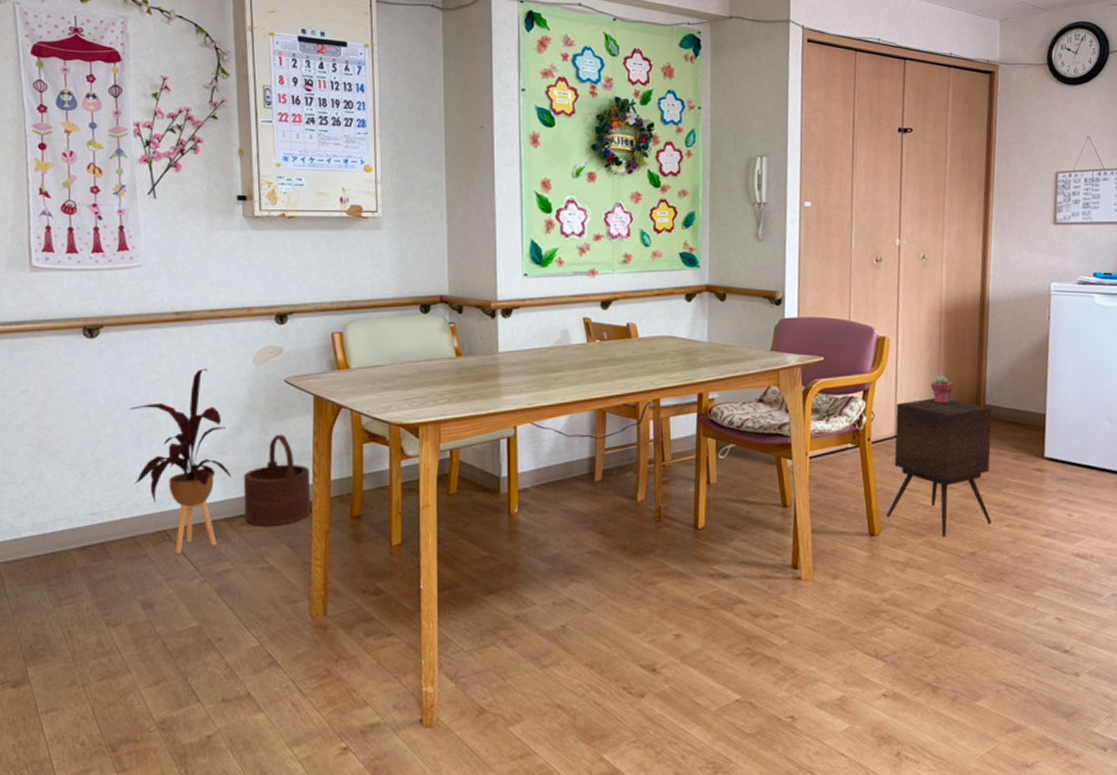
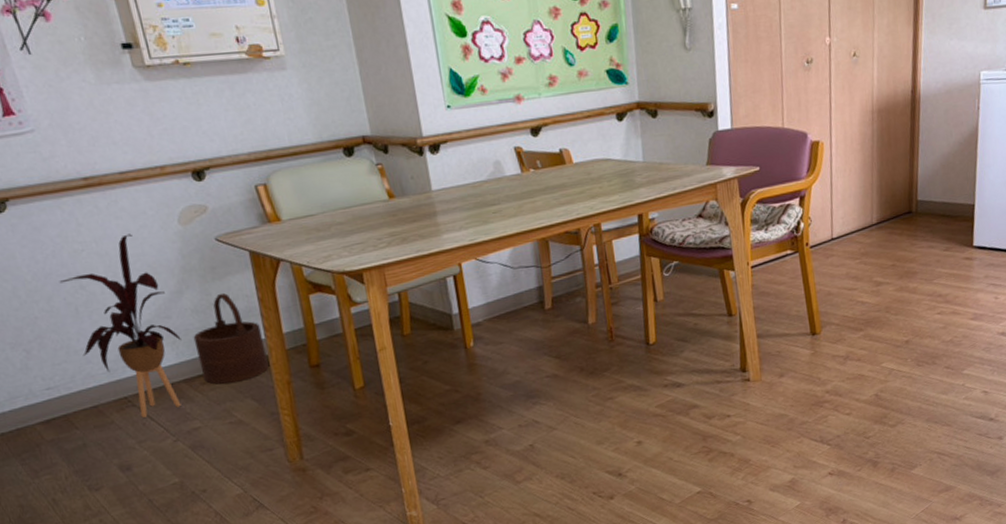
side table: present [886,398,992,537] -> none [826,198,924,330]
potted succulent: present [931,374,954,404] -> none [865,174,887,204]

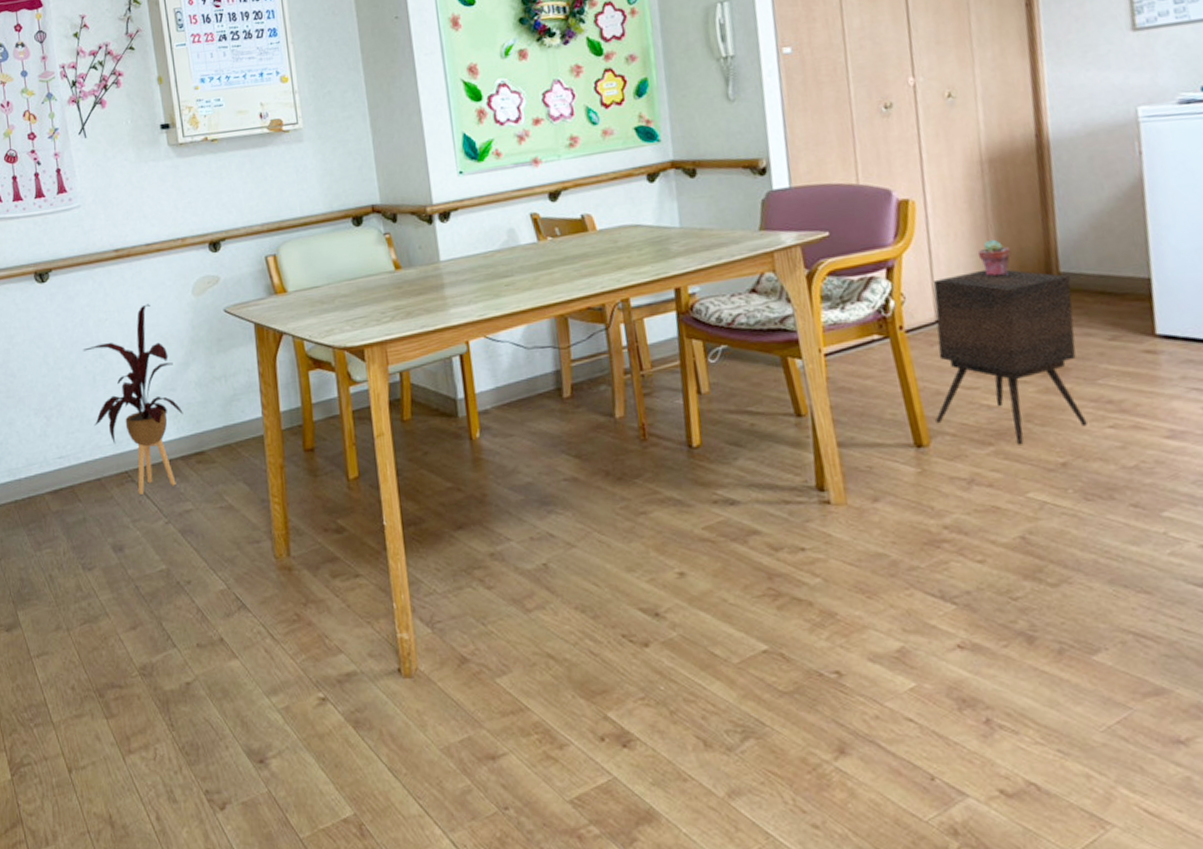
wooden bucket: present [193,293,269,385] -> none [194,367,263,464]
side table: none [826,198,924,330] -> present [932,269,1087,445]
potted succulent: none [865,174,887,204] -> present [978,239,1012,277]

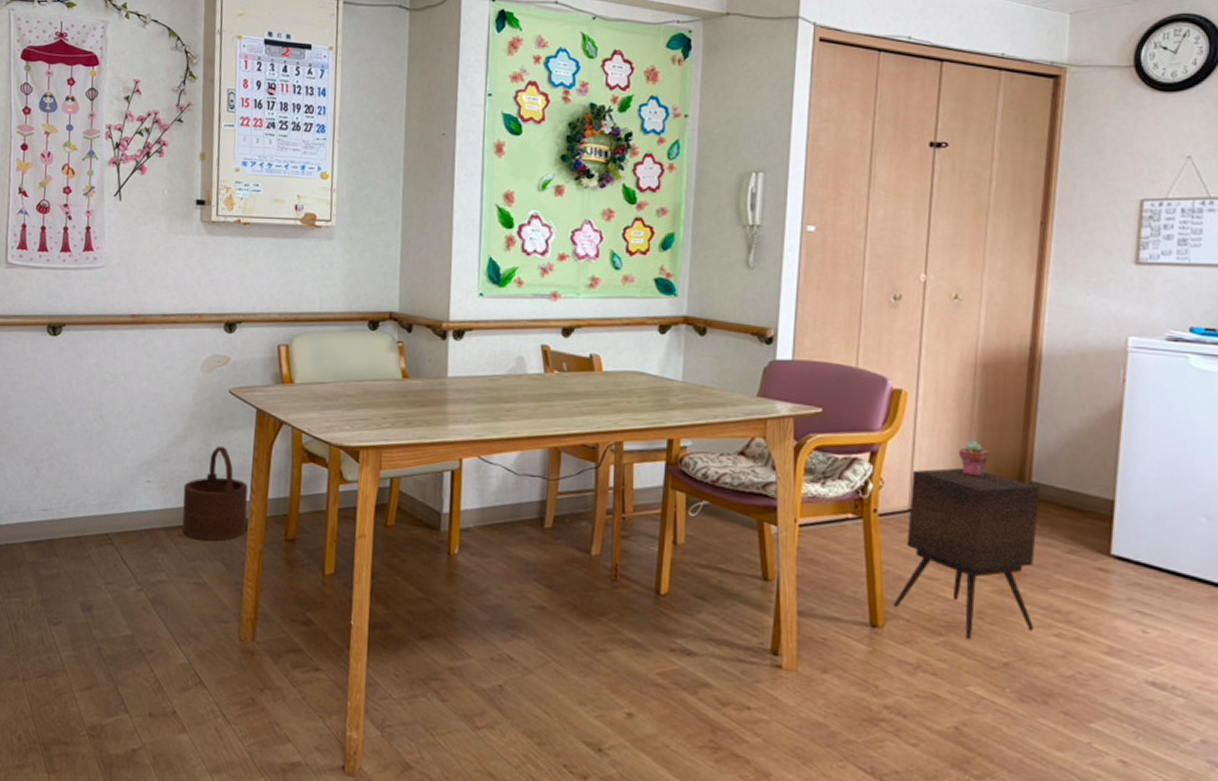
house plant: present [83,304,183,495] -> none [82,373,173,559]
wooden bucket: none [194,367,263,464] -> present [182,447,248,541]

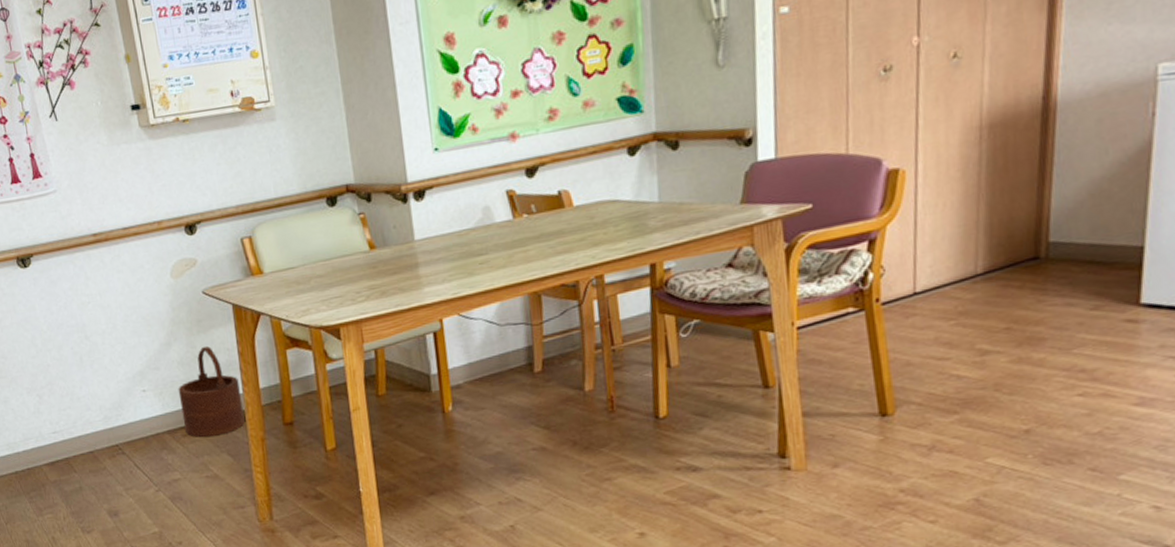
side table: present [894,467,1040,640] -> none [903,240,1059,413]
potted succulent: present [959,440,990,477] -> none [966,208,1001,248]

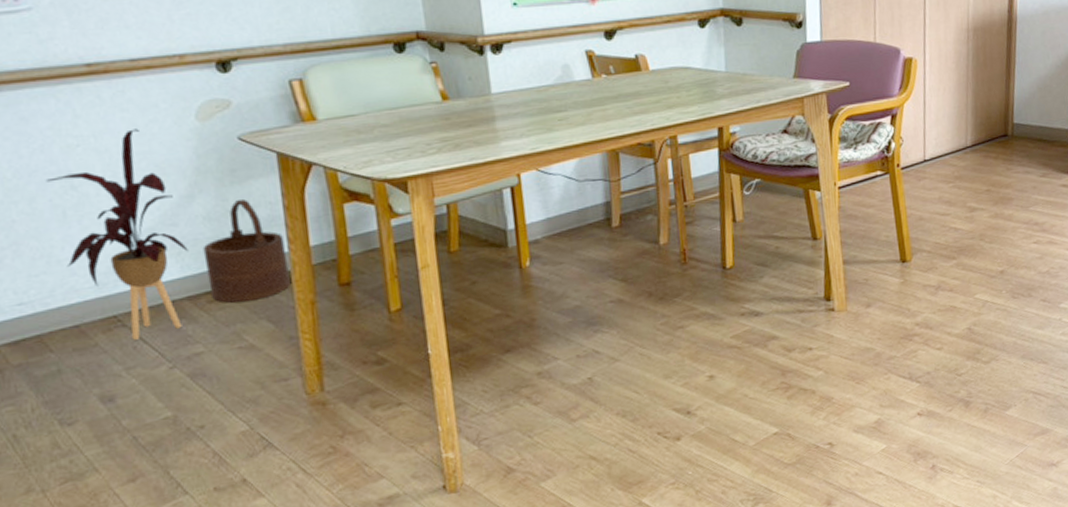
house plant: none [68,287,168,466] -> present [45,128,189,340]

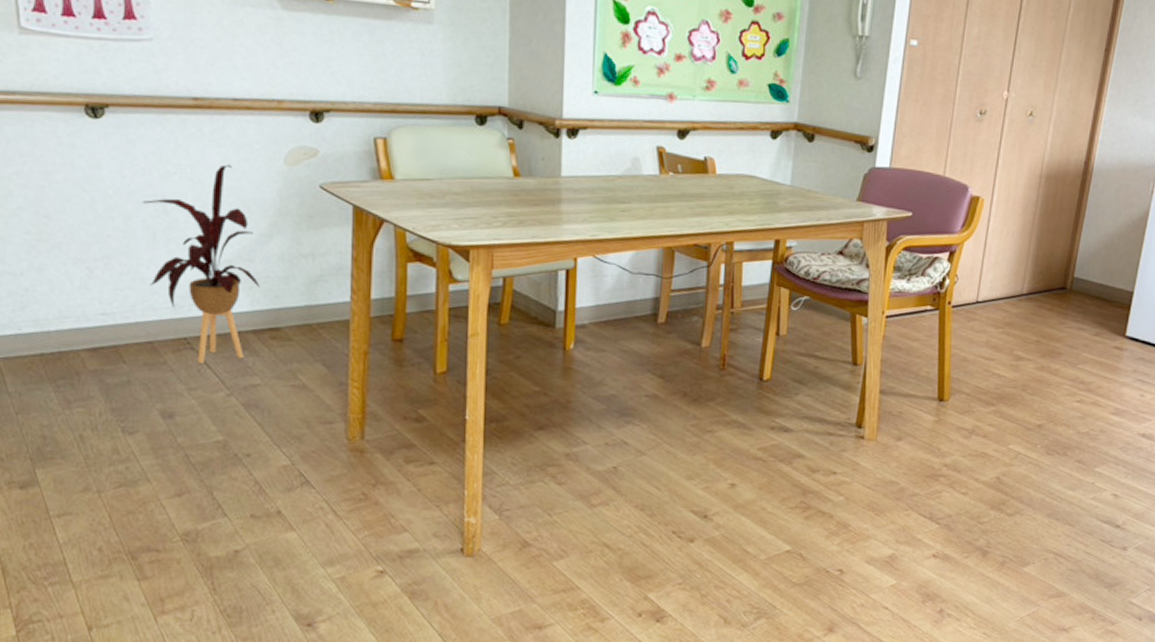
wooden bucket: present [202,199,291,303] -> none [273,245,349,343]

